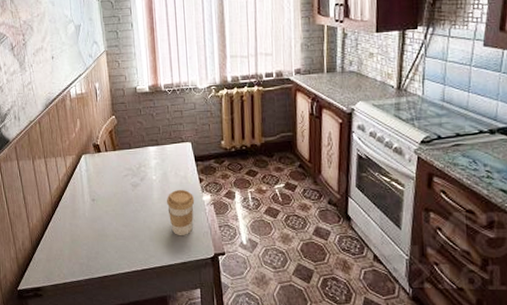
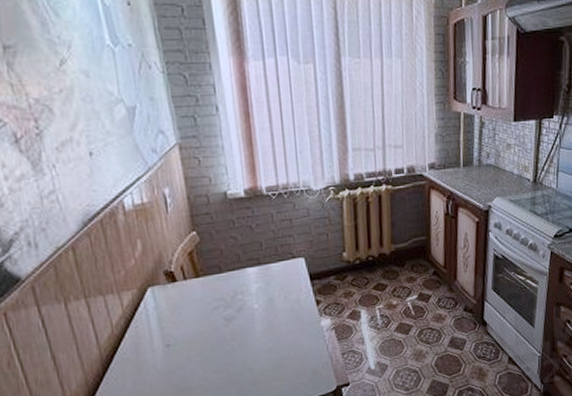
coffee cup: present [167,189,195,236] -> none [274,316,311,373]

